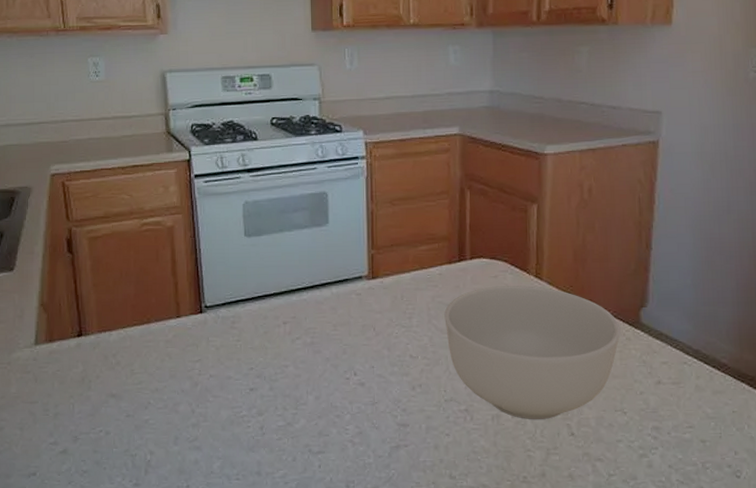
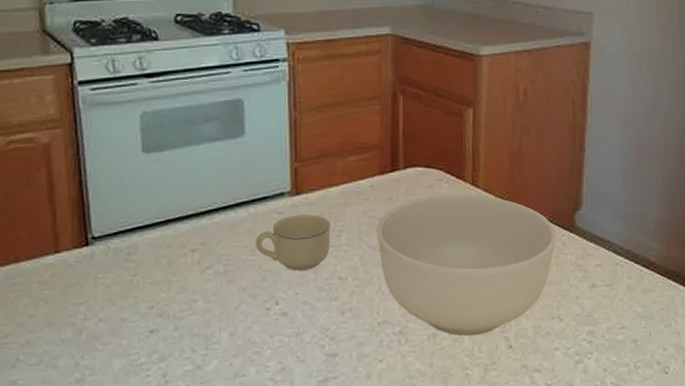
cup: none [337,296,403,347] -> present [256,213,331,271]

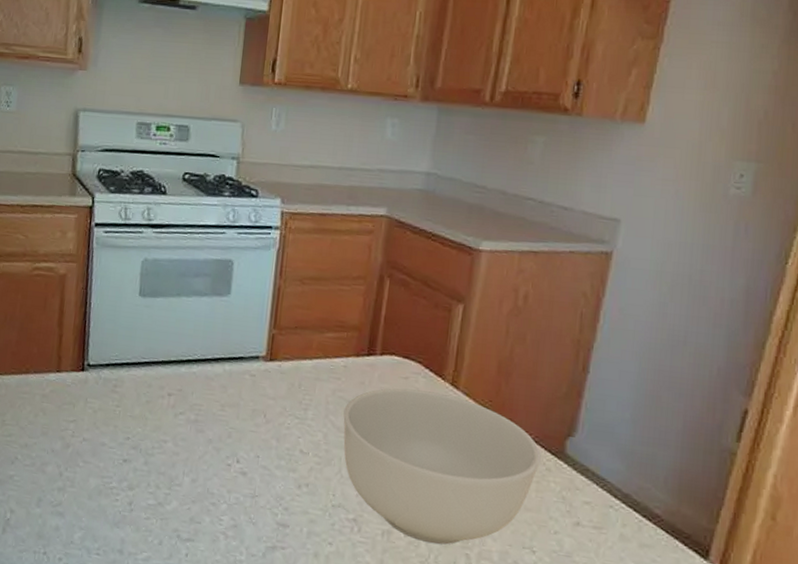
cup: present [256,213,331,271] -> none [226,379,299,437]

